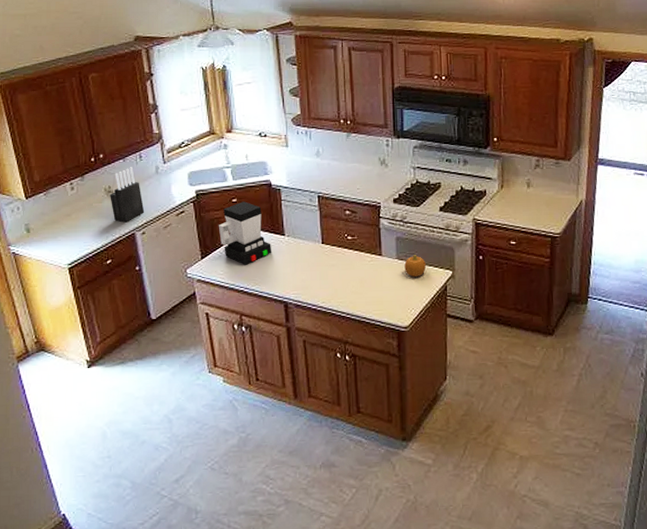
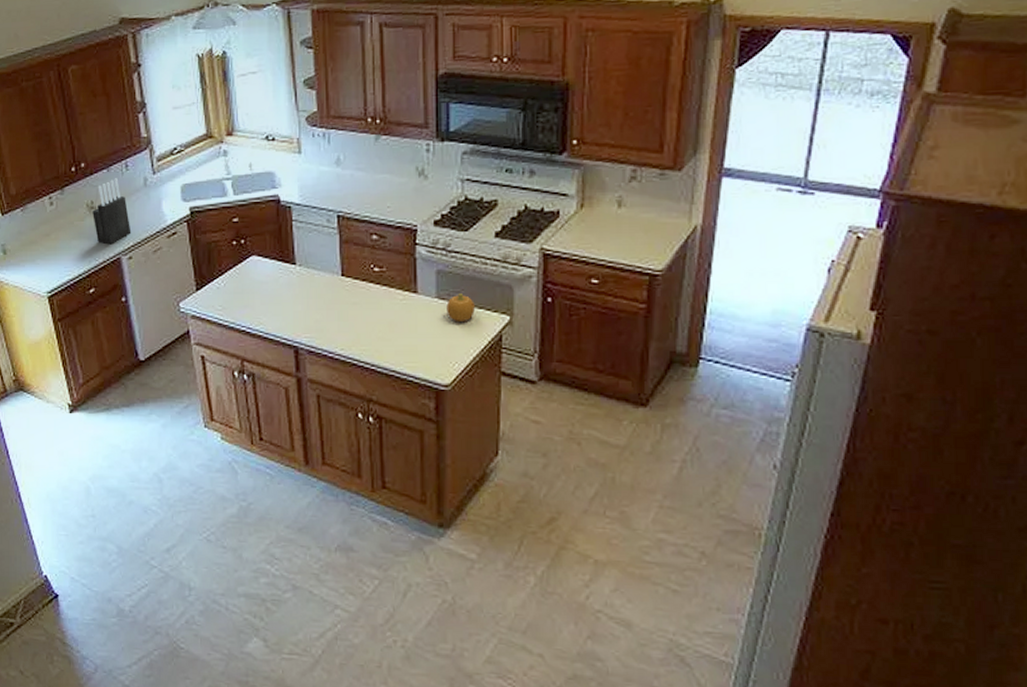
coffee maker: present [218,201,272,265] -> none [216,221,280,300]

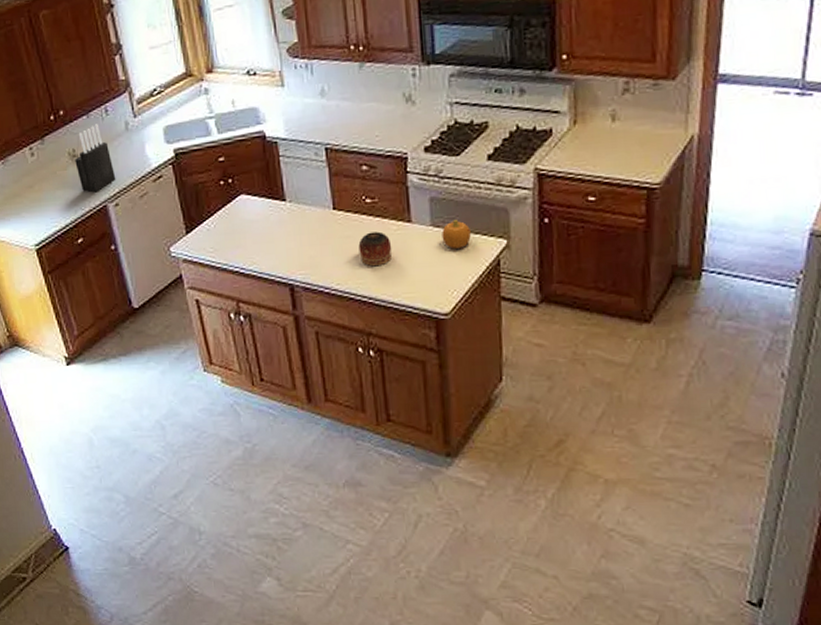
bowl: none [364,300,397,334] -> present [358,231,392,267]

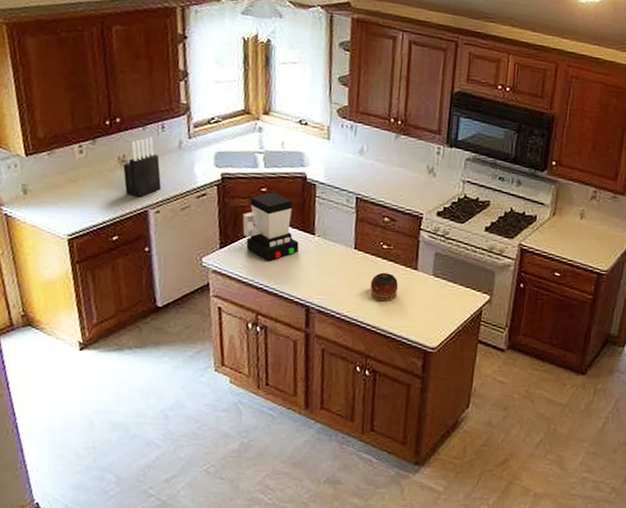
coffee maker: none [203,160,272,240] -> present [242,192,299,262]
fruit: present [442,220,471,249] -> none [440,274,463,297]

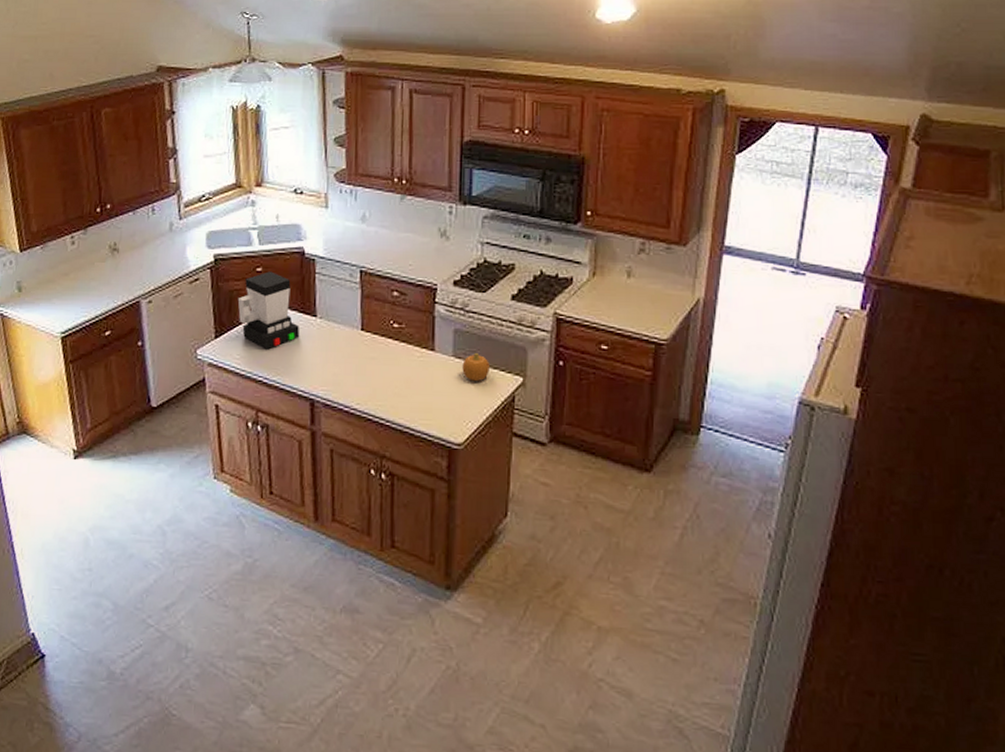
knife block: present [123,137,162,198] -> none [114,221,153,288]
bowl: present [370,272,399,302] -> none [381,356,414,390]
fruit: none [440,274,463,297] -> present [462,353,490,381]

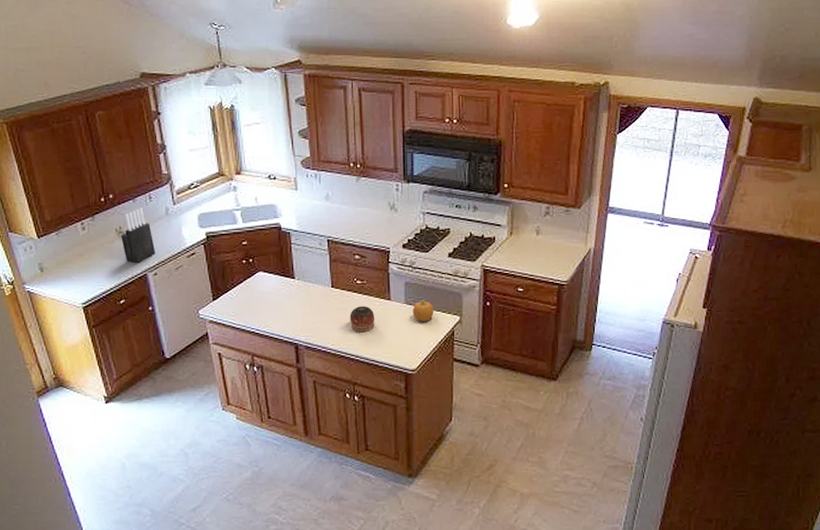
knife block: none [114,221,153,288] -> present [121,208,156,263]
coffee maker: present [237,271,300,350] -> none [229,244,283,307]
bowl: none [381,356,414,390] -> present [350,306,375,333]

